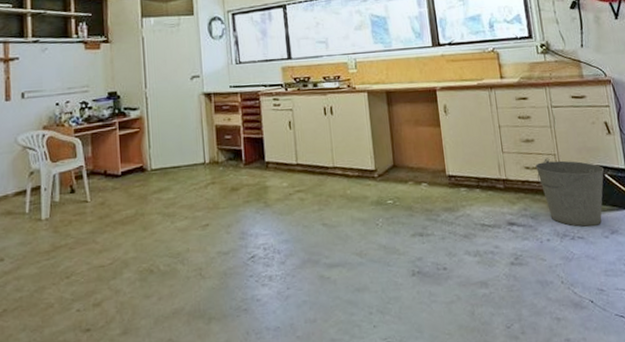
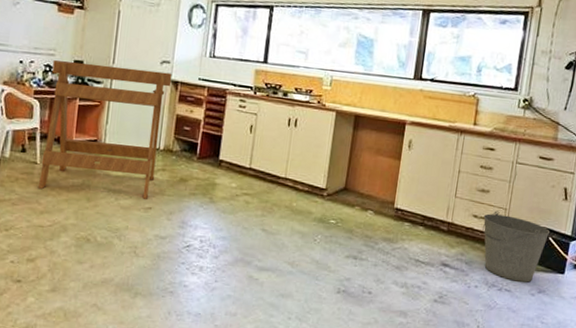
sawhorse: none [88,86,205,228] -> present [37,60,172,199]

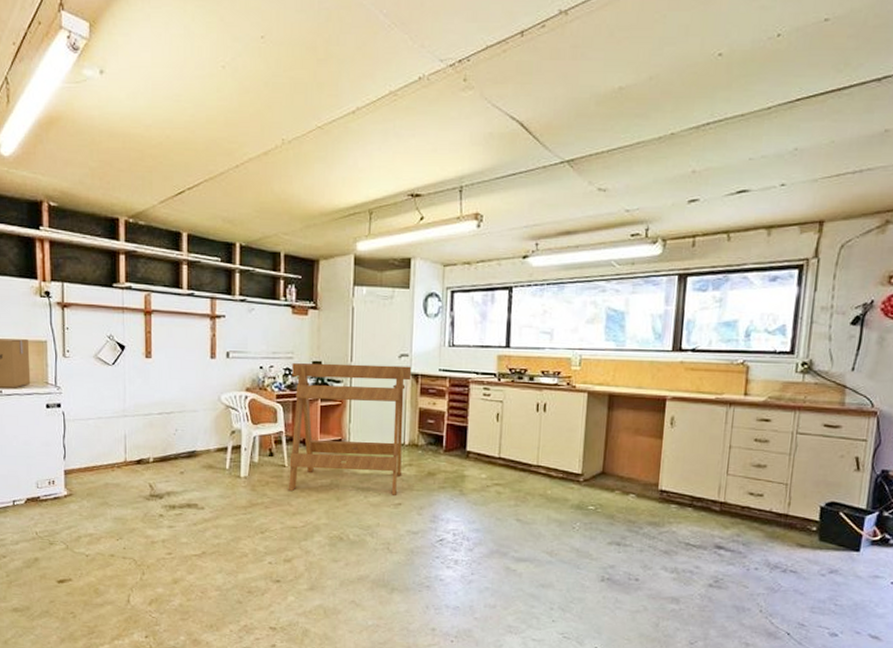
bucket: present [482,210,550,283] -> none [760,486,841,562]

